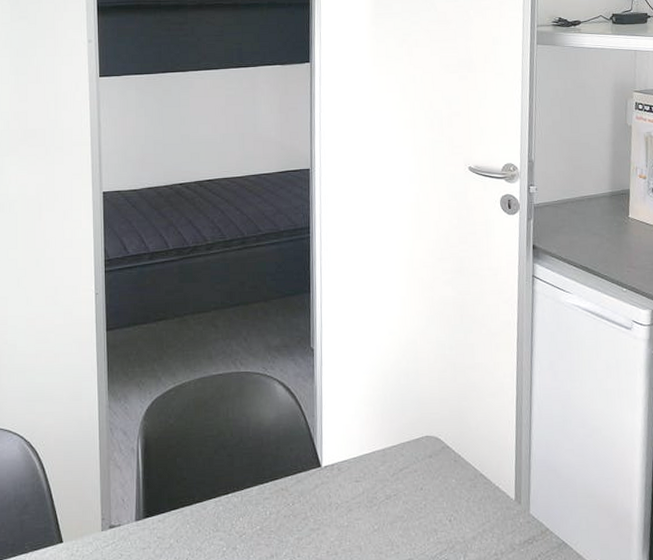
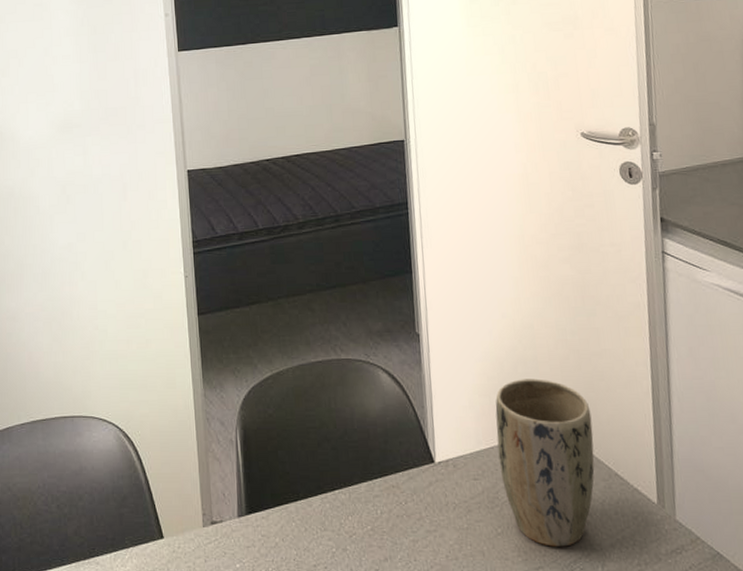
plant pot: none [378,389,463,540] -> present [495,379,595,547]

